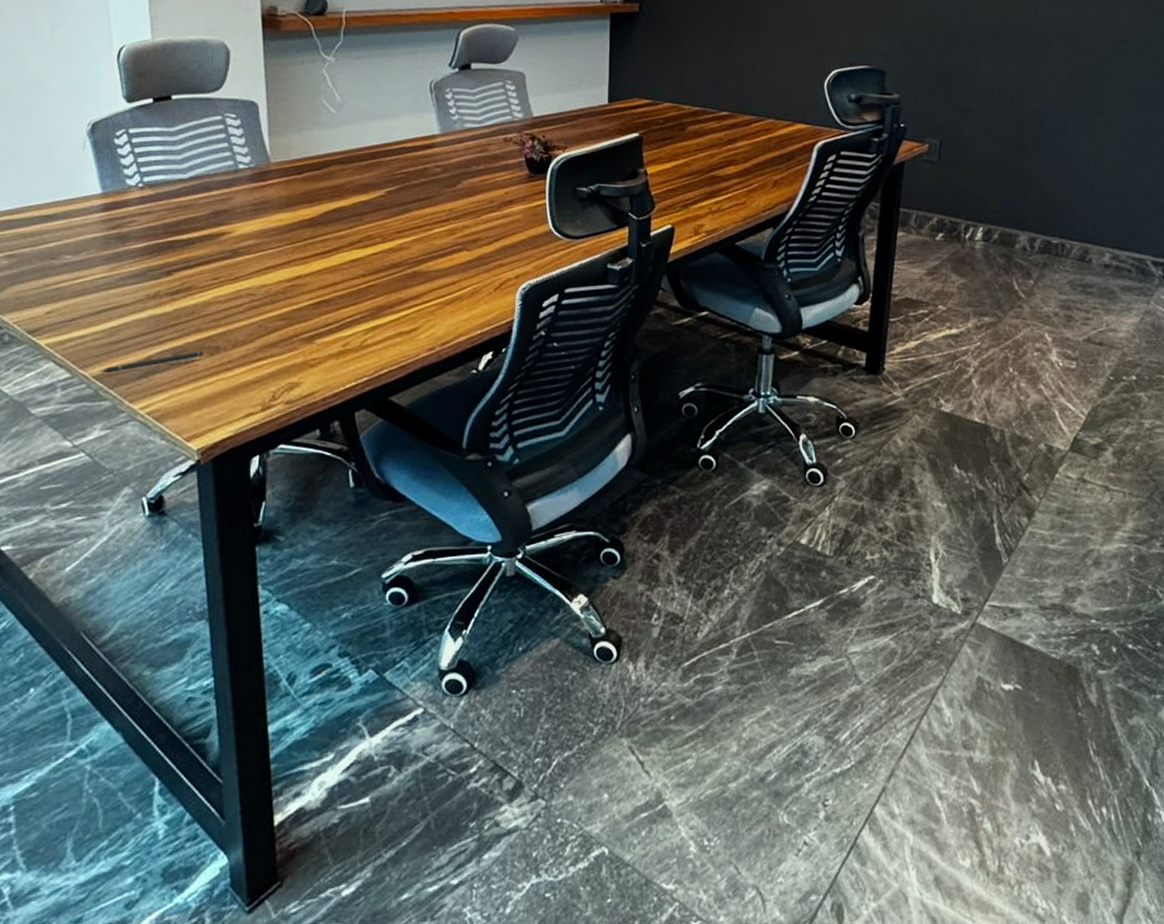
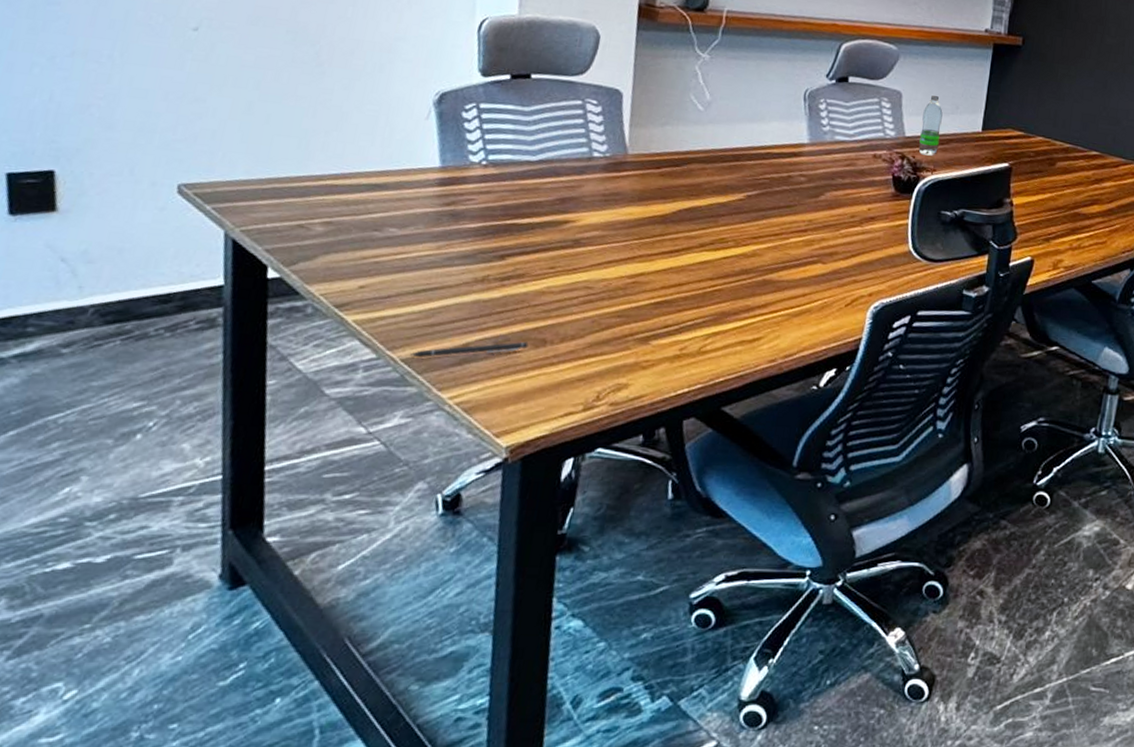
bottle: none [548,73,567,134] -> present [918,95,943,156]

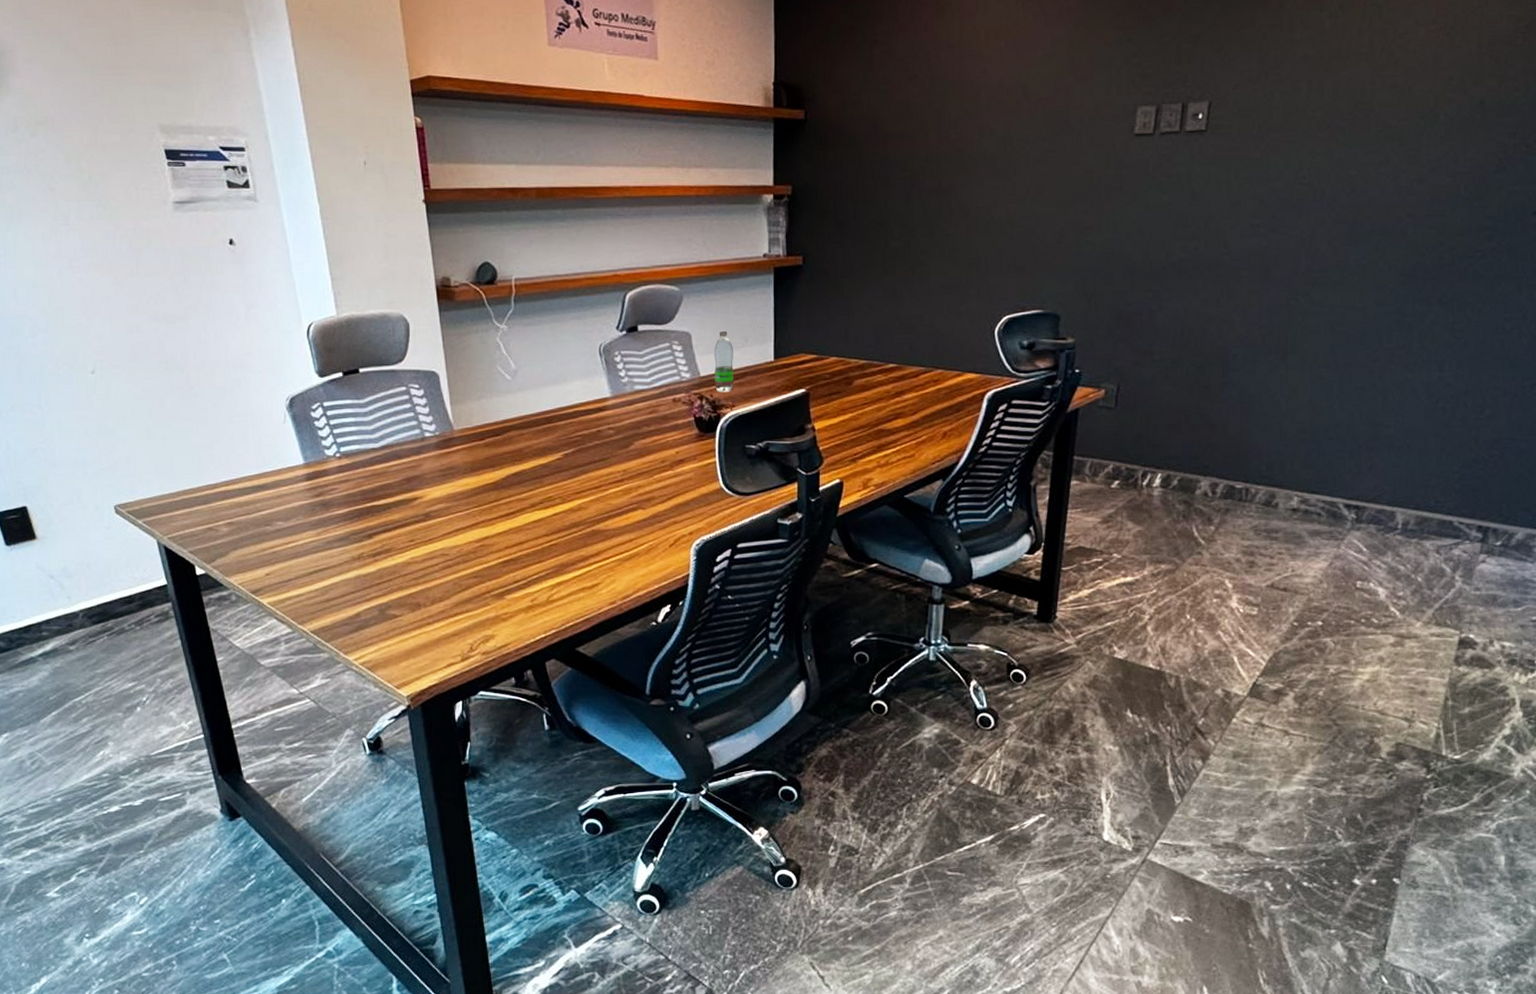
pen: present [410,341,529,357] -> none [317,607,407,628]

